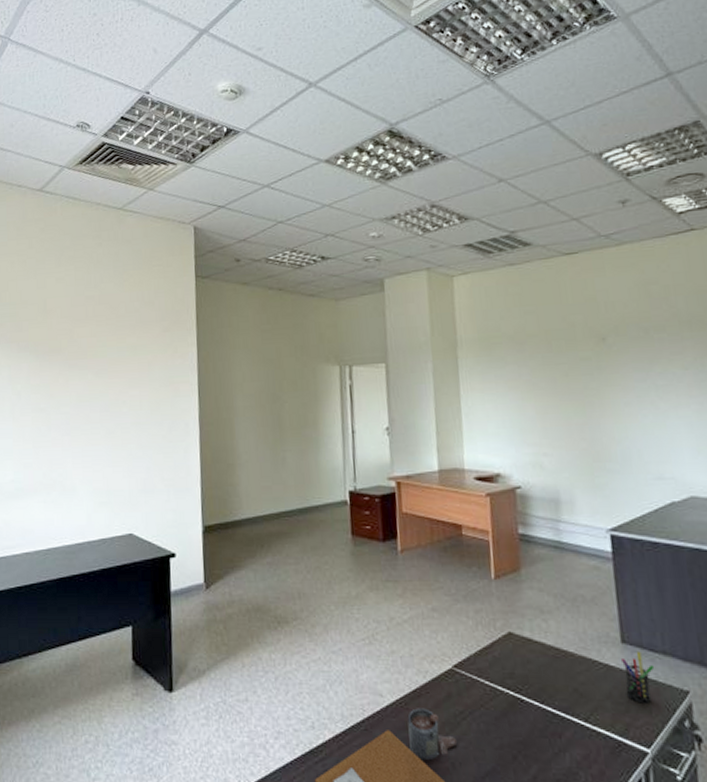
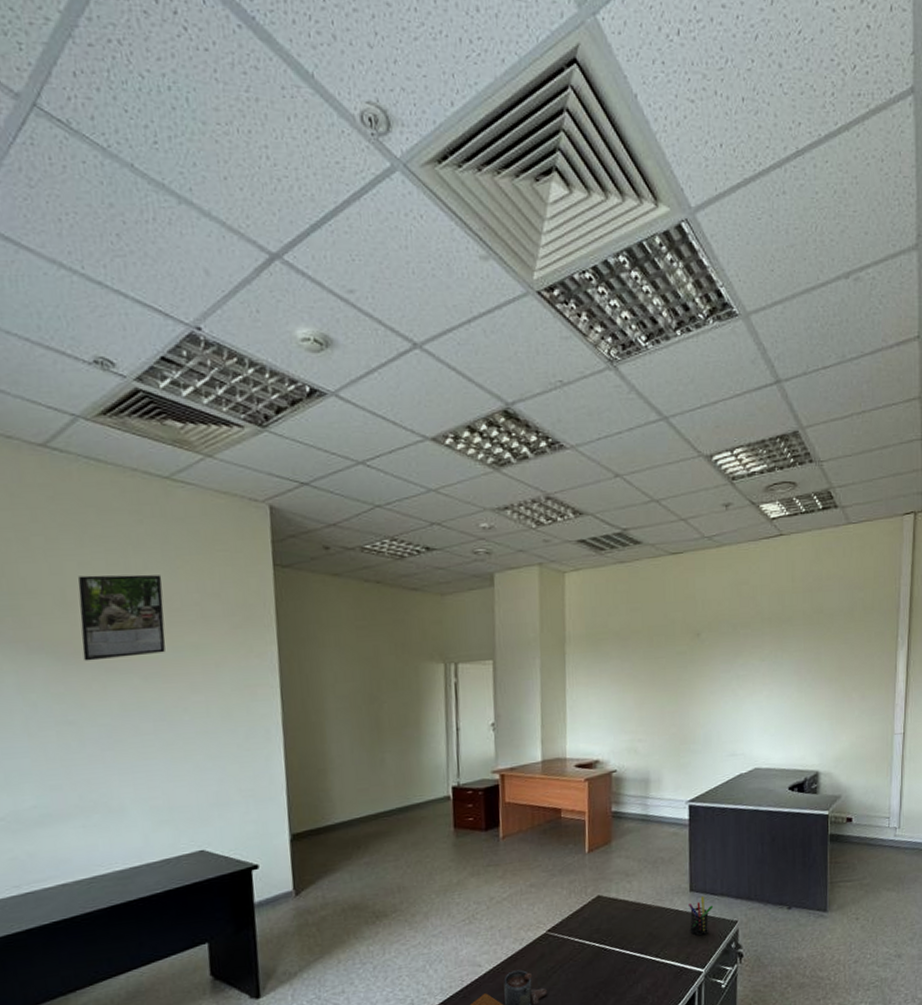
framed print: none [54,287,113,359] -> present [78,574,166,661]

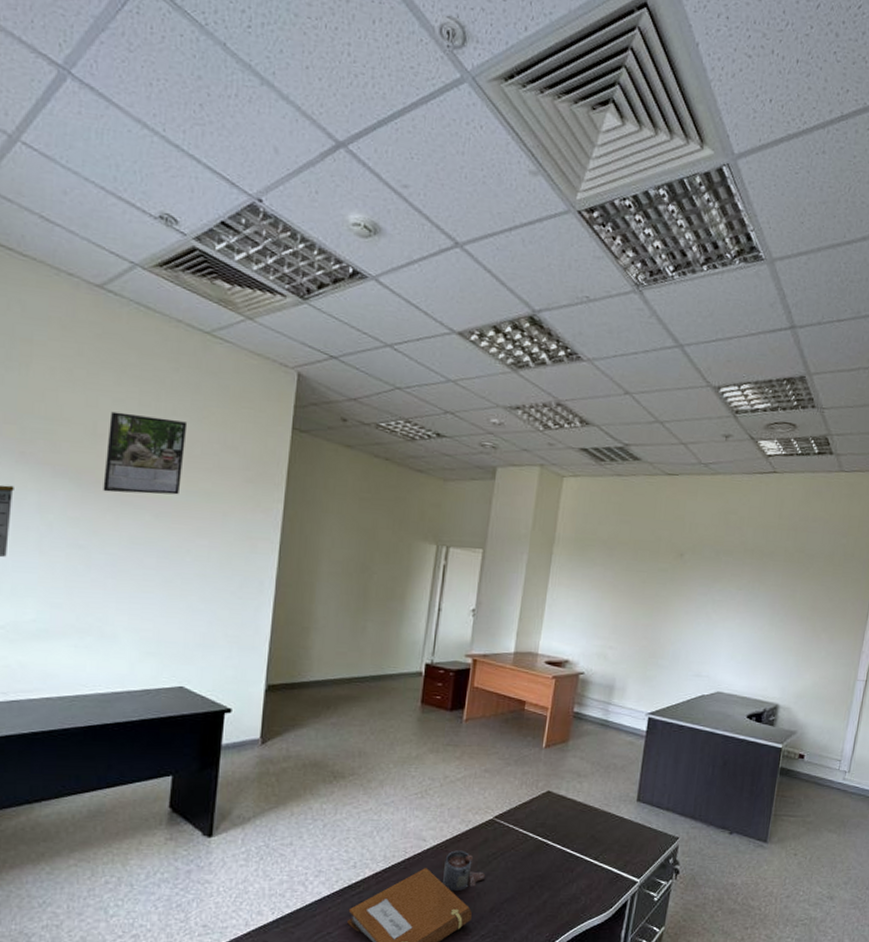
pen holder: present [689,896,714,937] -> none [631,807,658,847]

